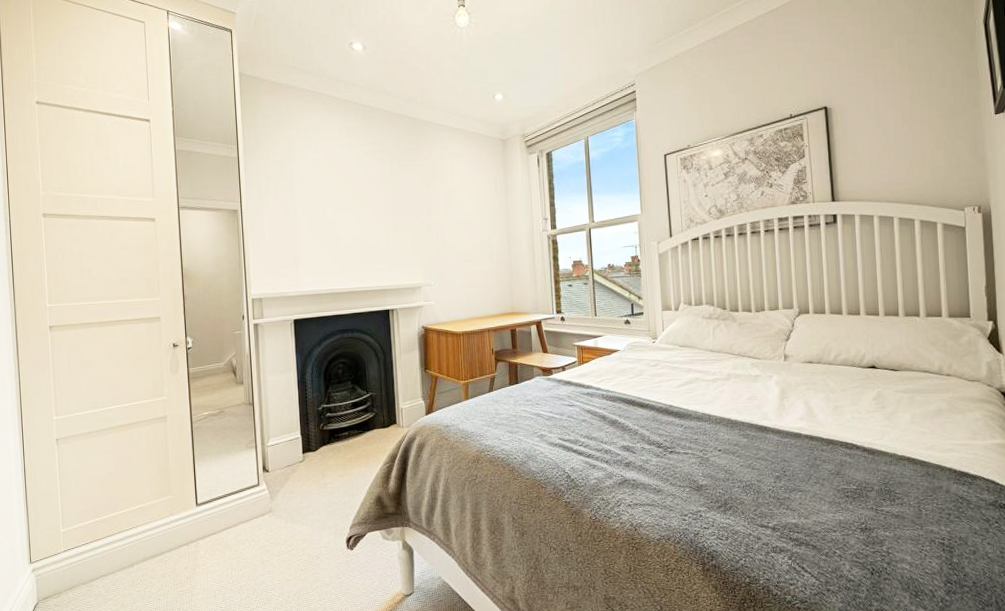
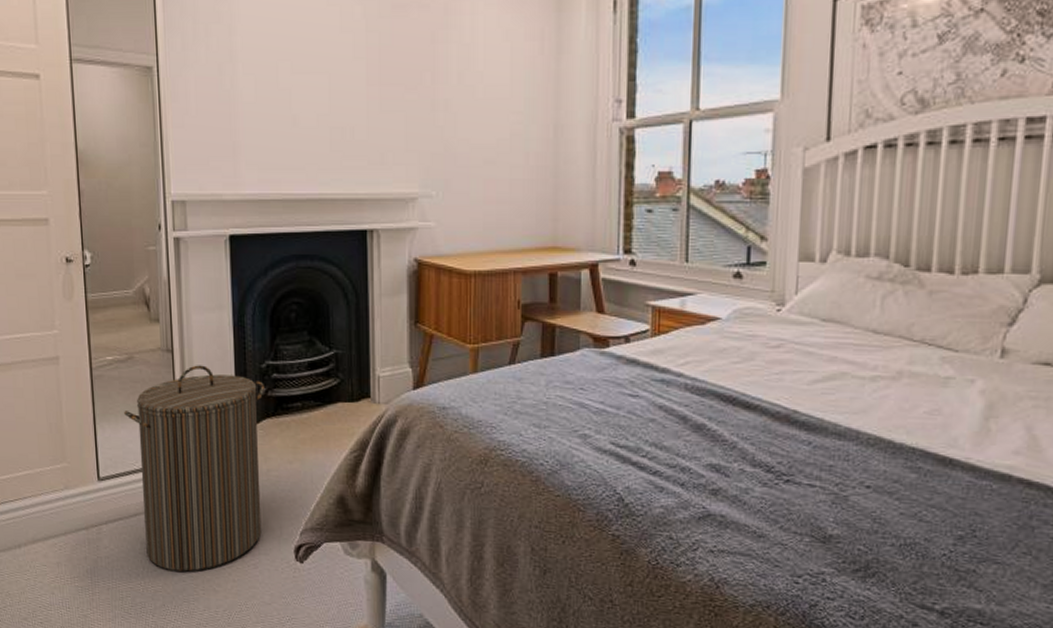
laundry hamper: none [217,412,322,569] -> present [124,365,264,572]

